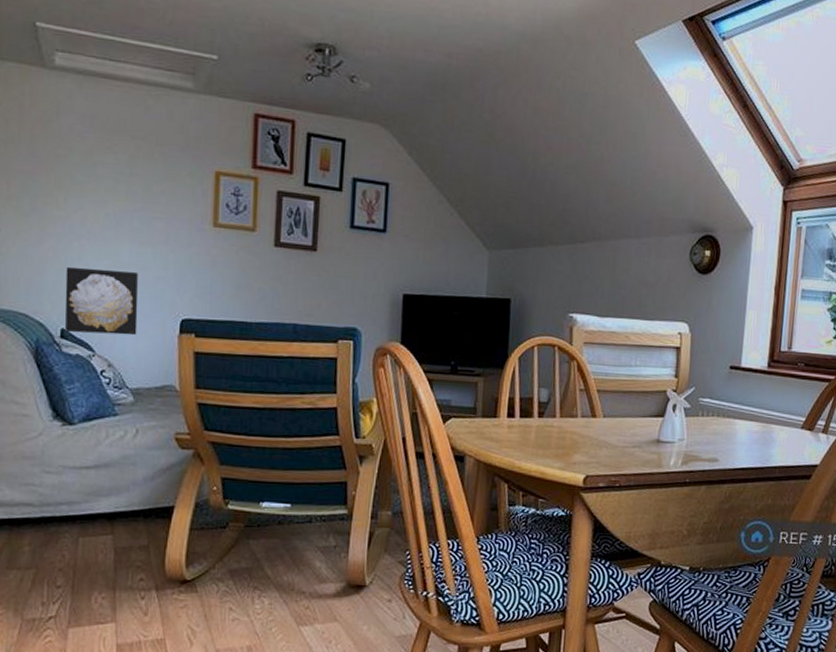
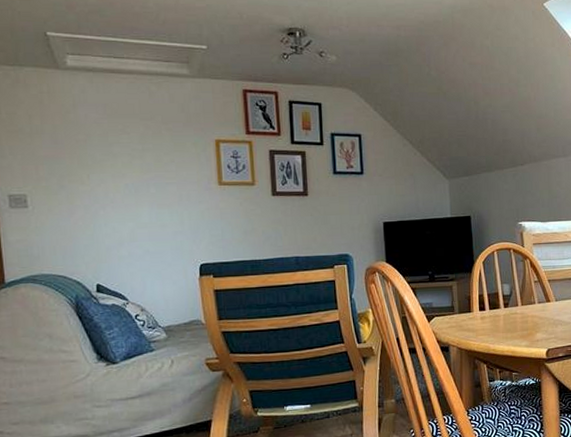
wall art: present [64,267,138,336] -> none [95,230,163,287]

